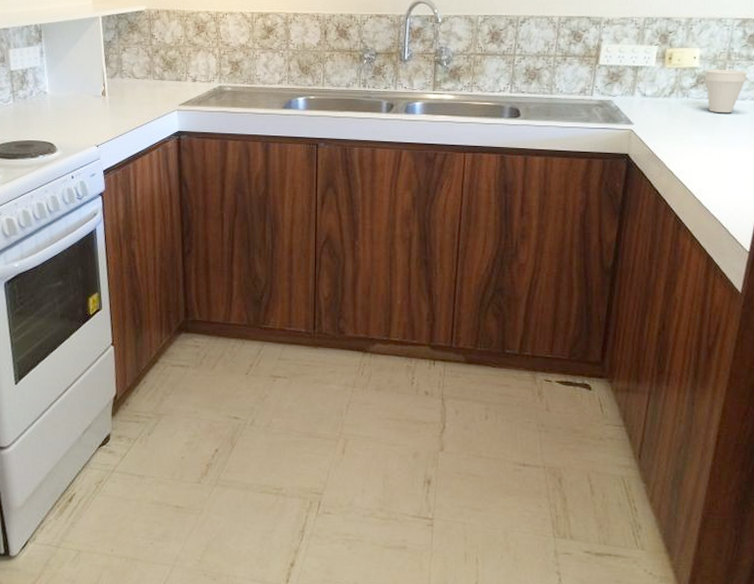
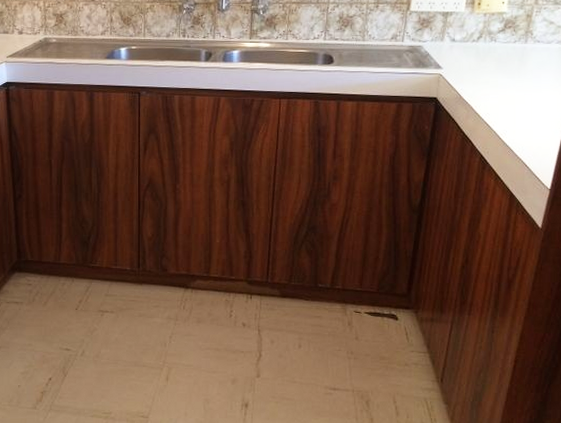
cup: present [704,70,748,114] -> none [512,14,554,57]

